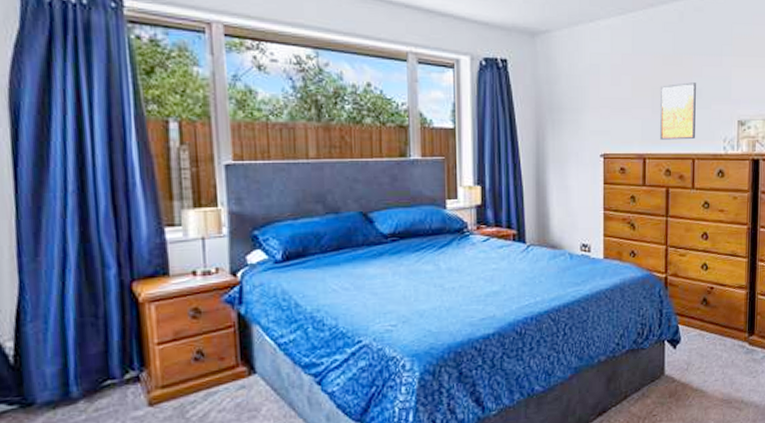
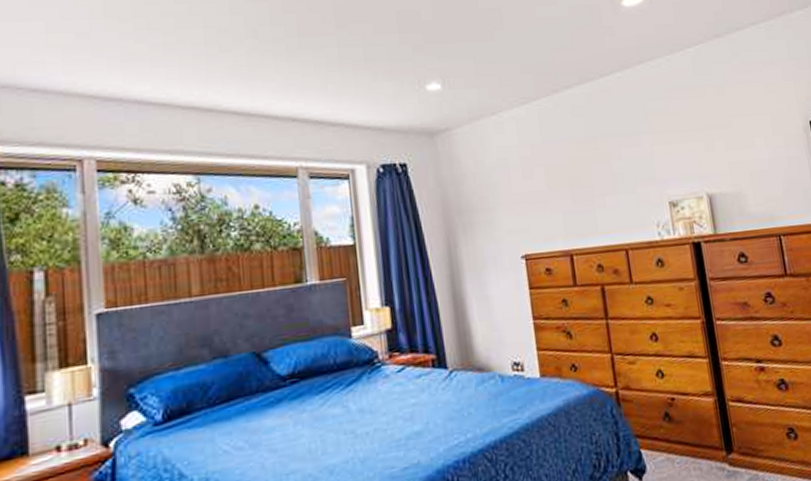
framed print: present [660,82,696,140] -> none [578,166,624,232]

